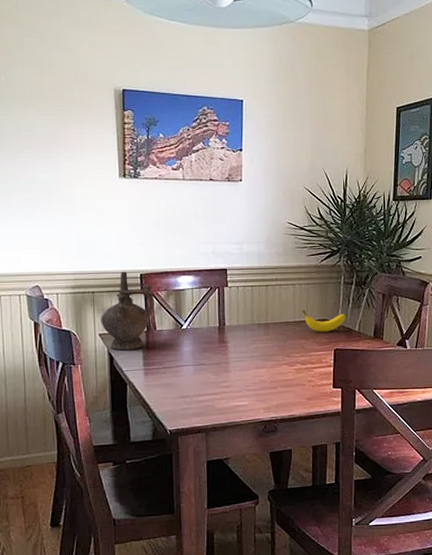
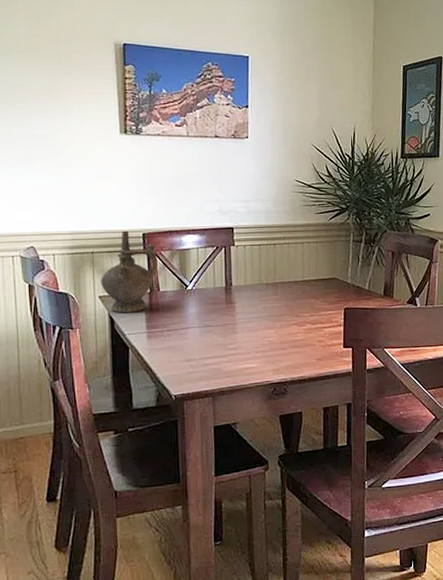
banana: present [301,309,347,332] -> none [310,268,356,291]

